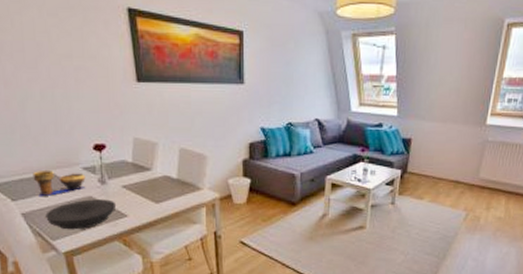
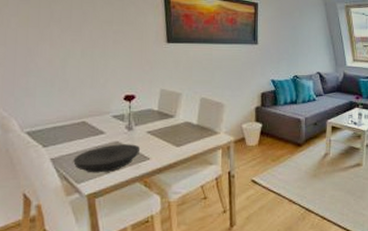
decorative bowl: present [32,169,86,197] -> none [65,118,114,143]

